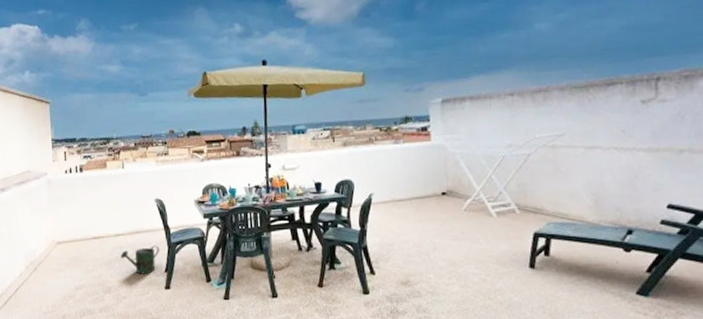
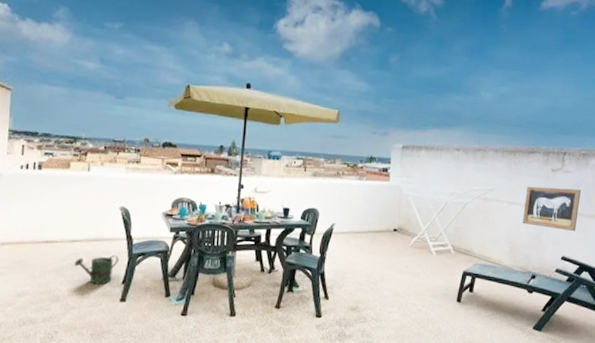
wall art: none [606,120,688,173] -> present [522,186,582,232]

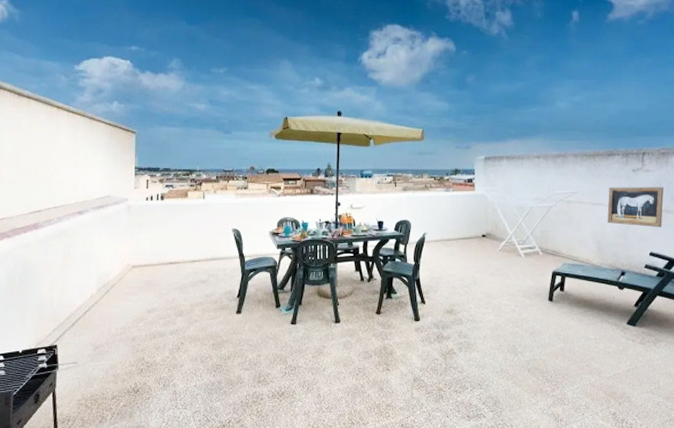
watering can: present [74,255,119,285] -> none [195,272,233,299]

